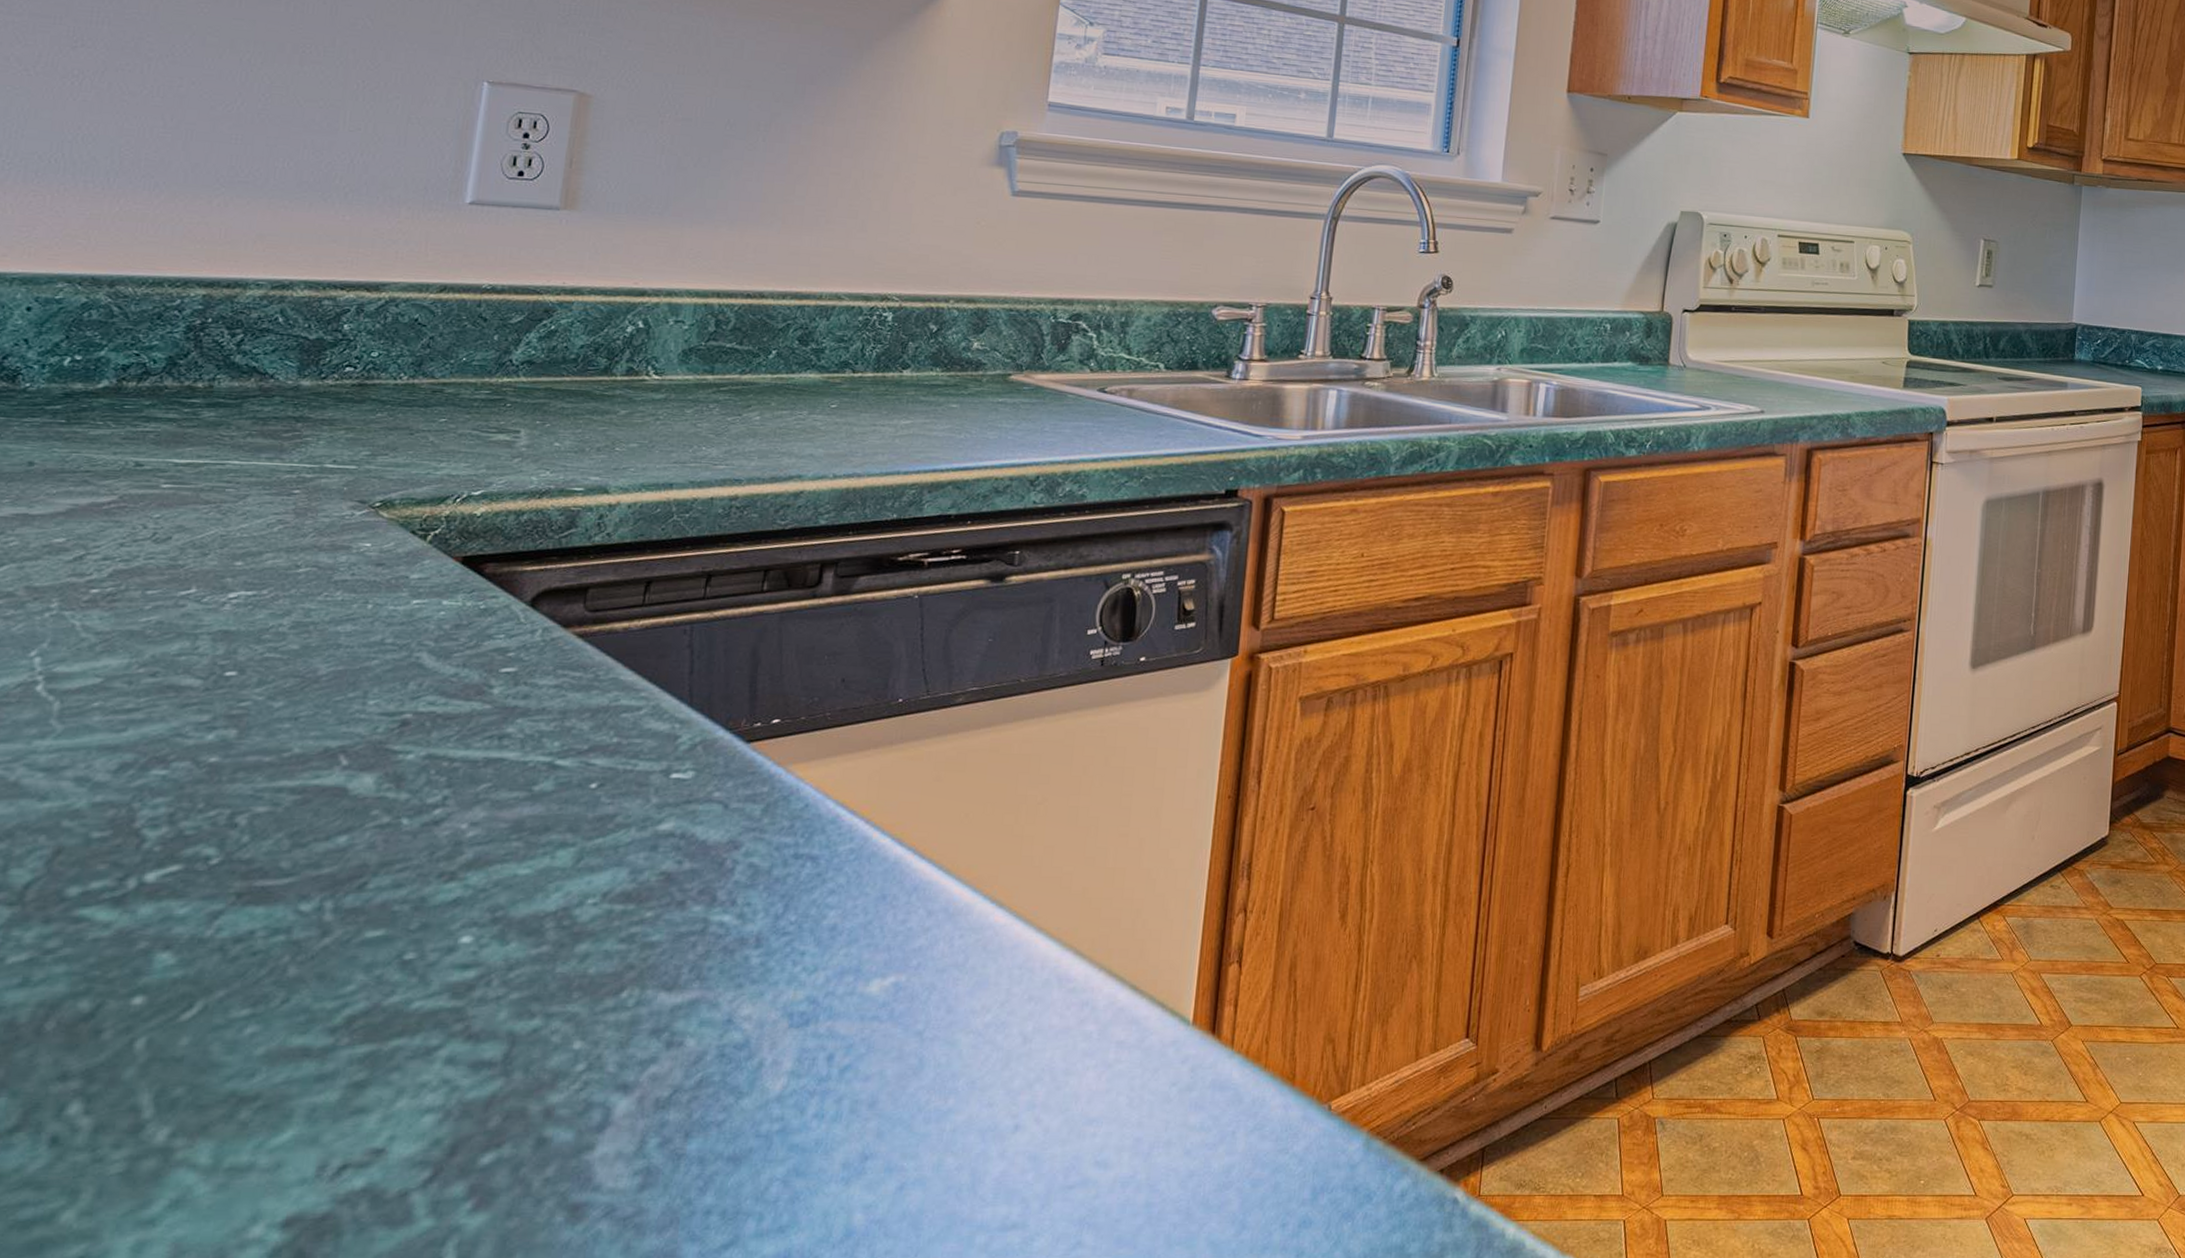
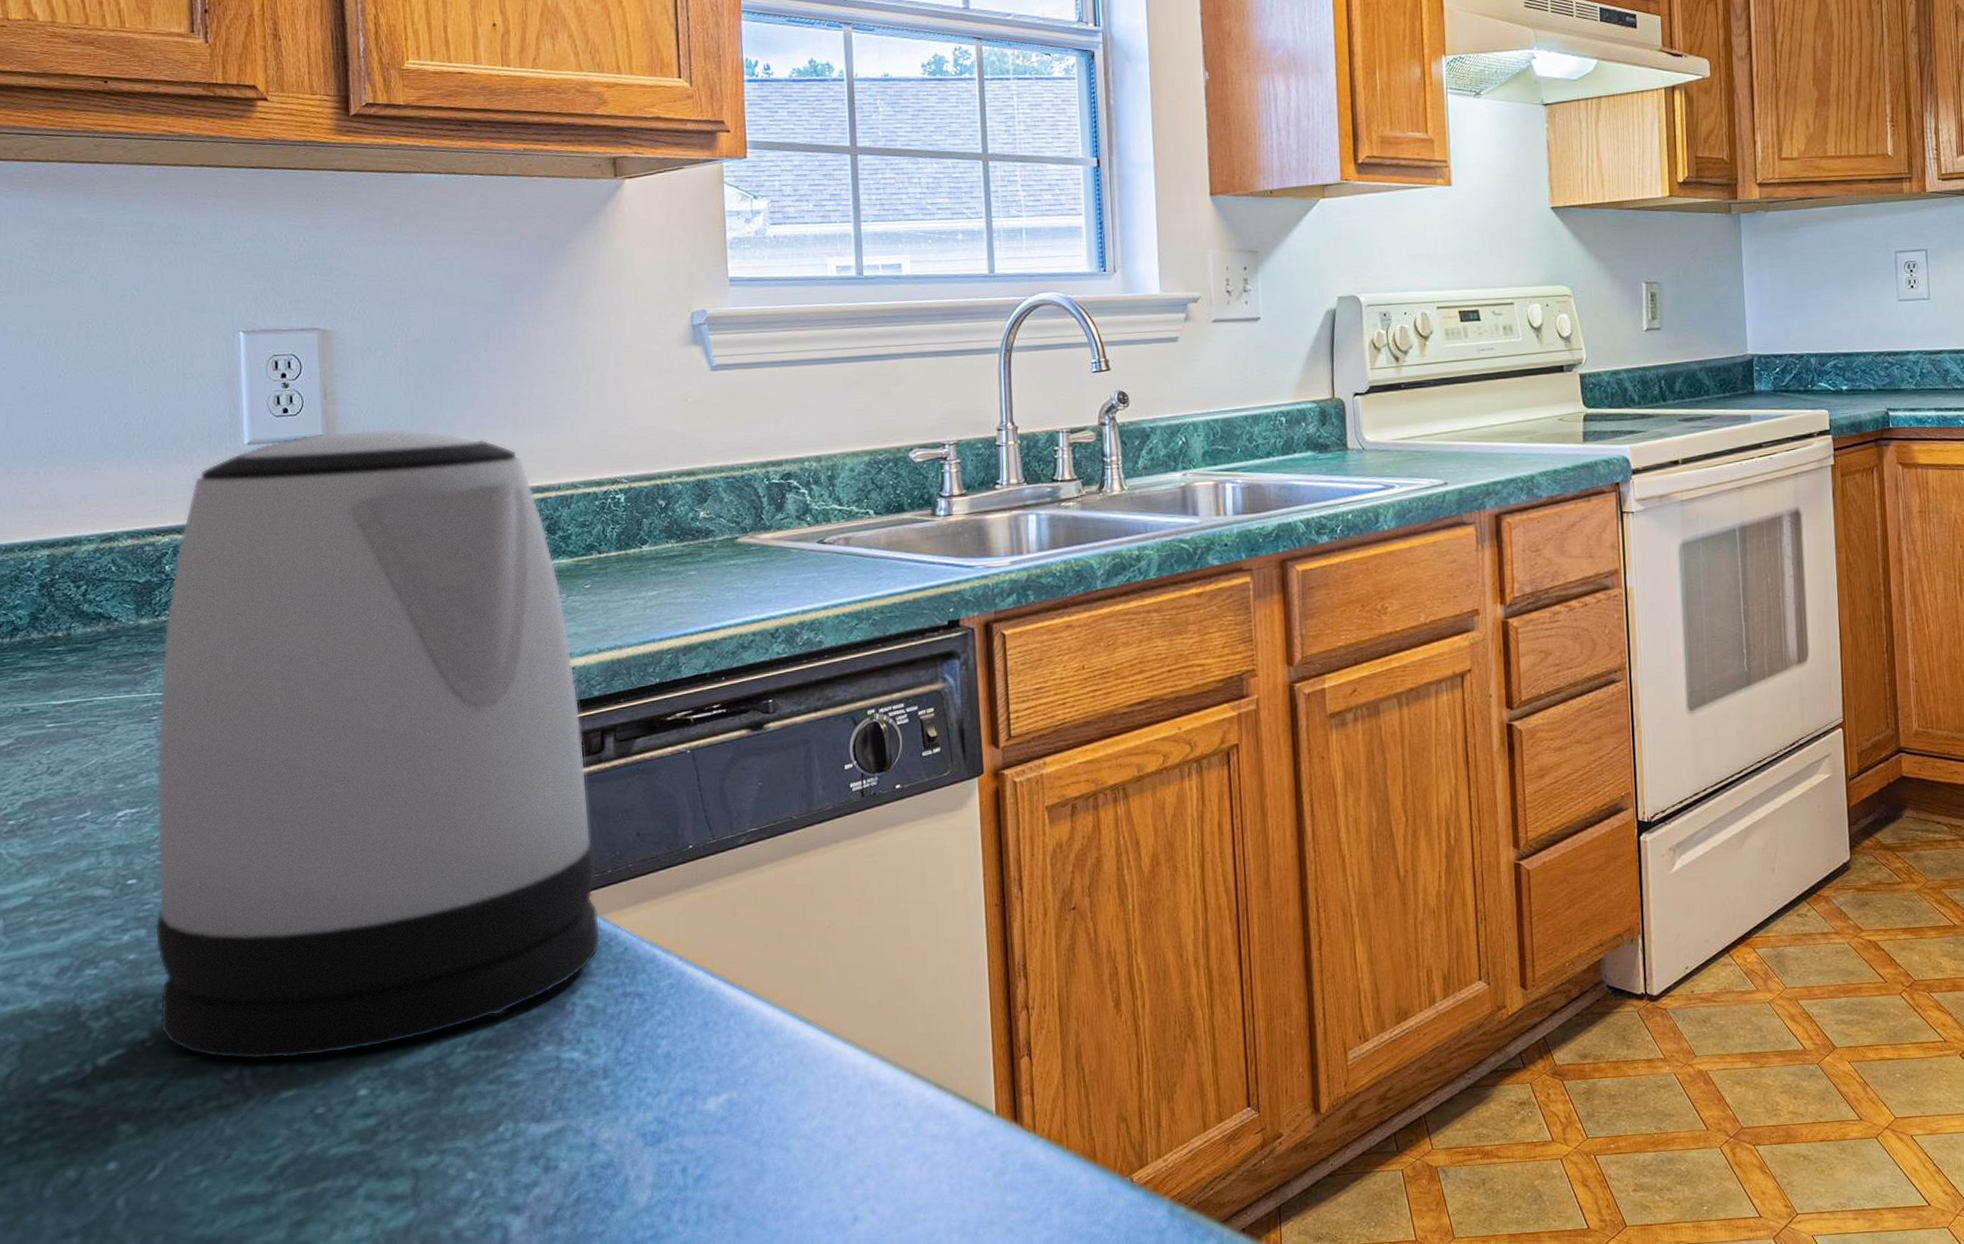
kettle: none [232,203,804,893] -> present [154,428,601,1060]

